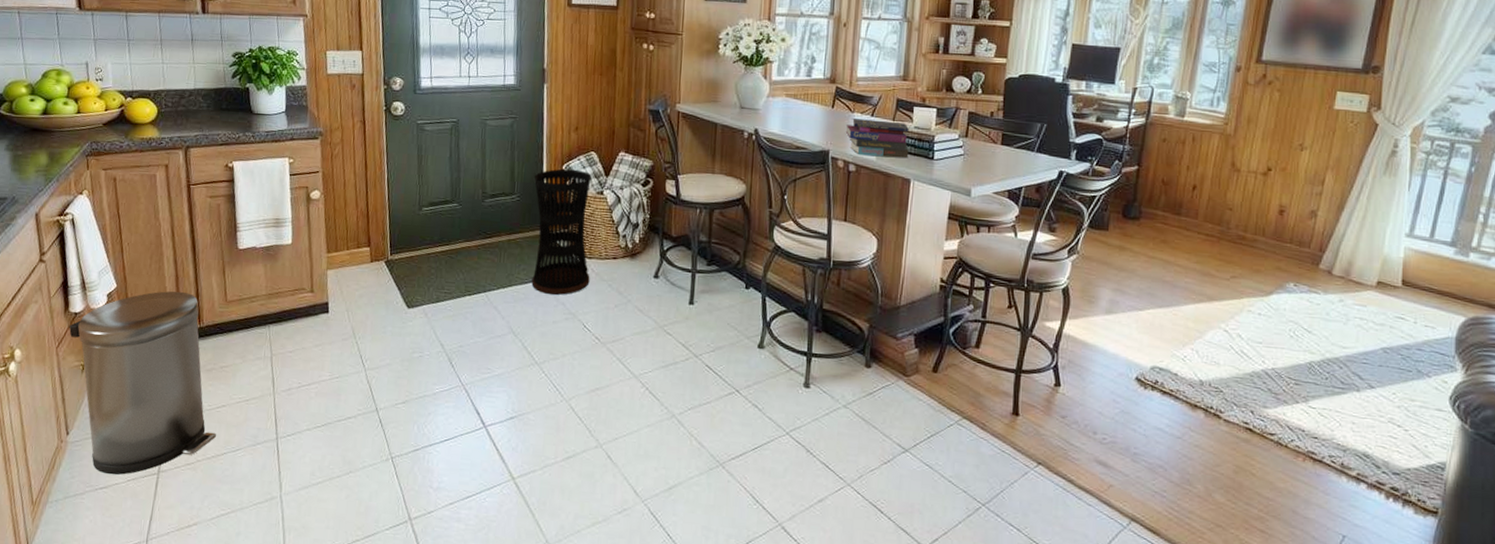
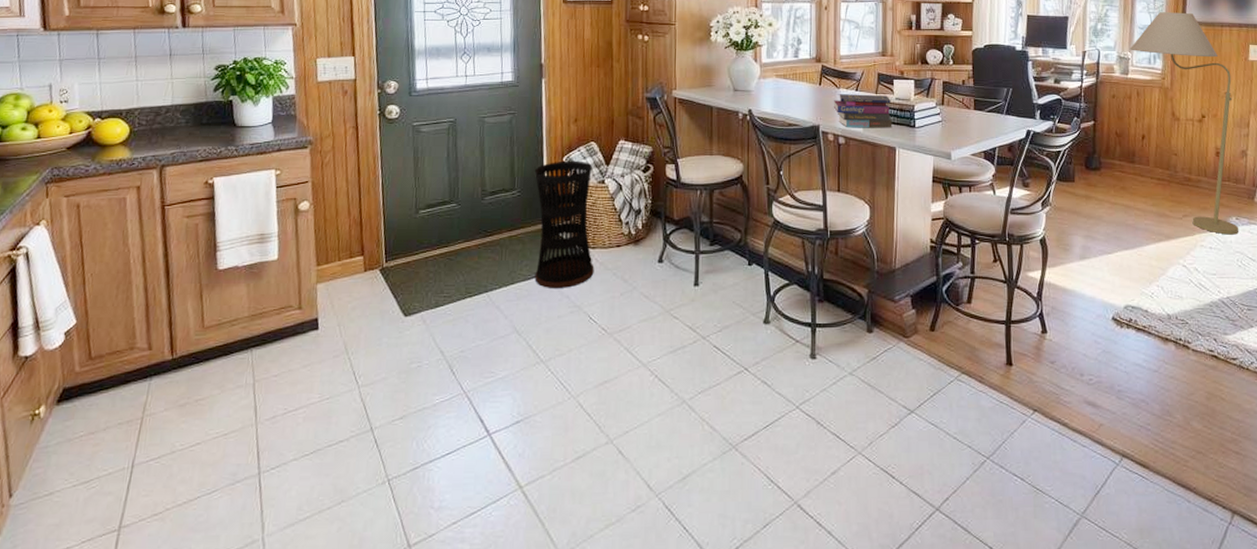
pedal bin: present [69,291,216,475] -> none [17,321,189,538]
floor lamp: none [1190,48,1309,303] -> present [1130,12,1239,235]

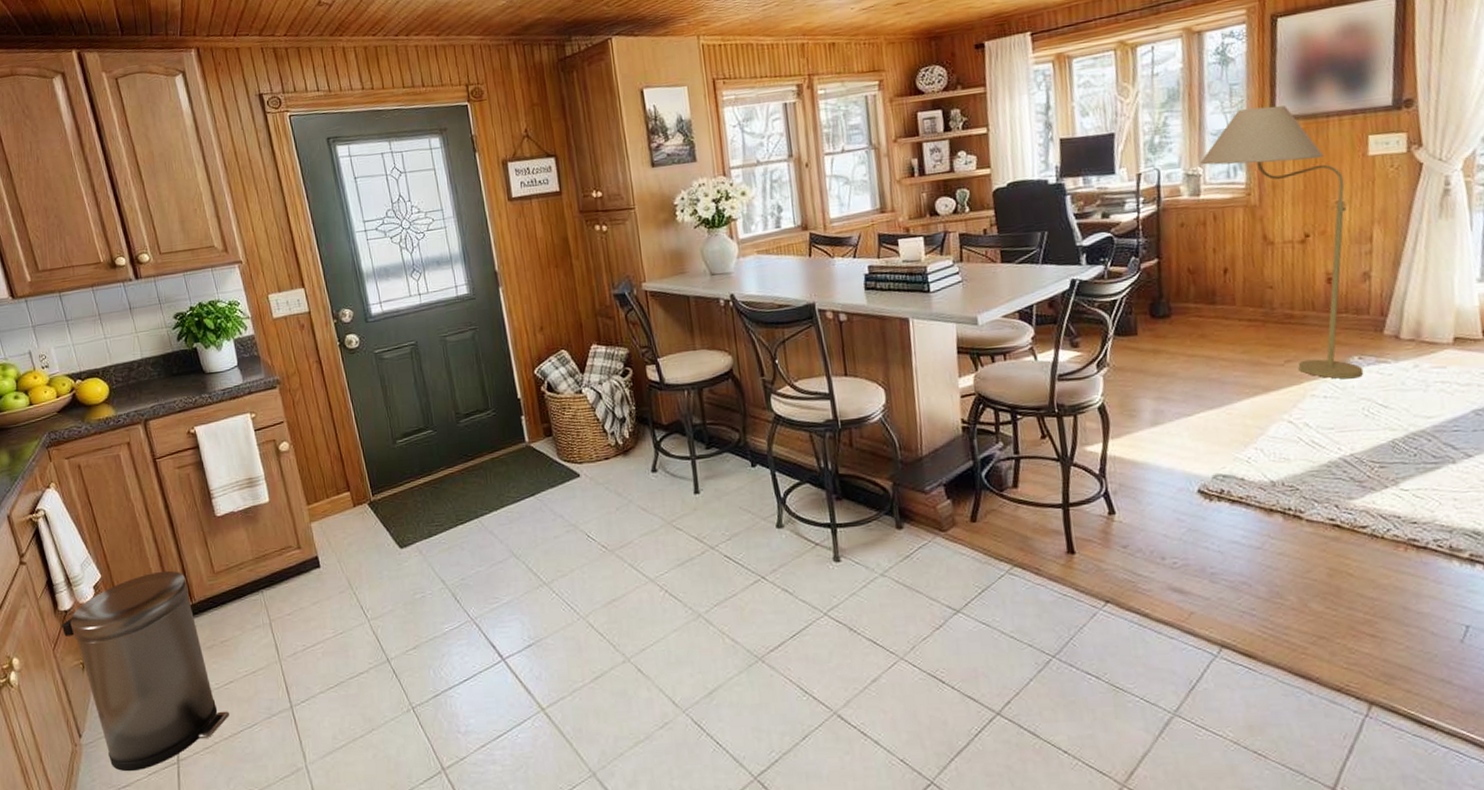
pedal bin: none [17,321,189,538] -> present [61,570,229,772]
umbrella stand: present [534,160,594,288] -> none [506,371,585,509]
books: present [833,94,892,128] -> none [828,259,902,303]

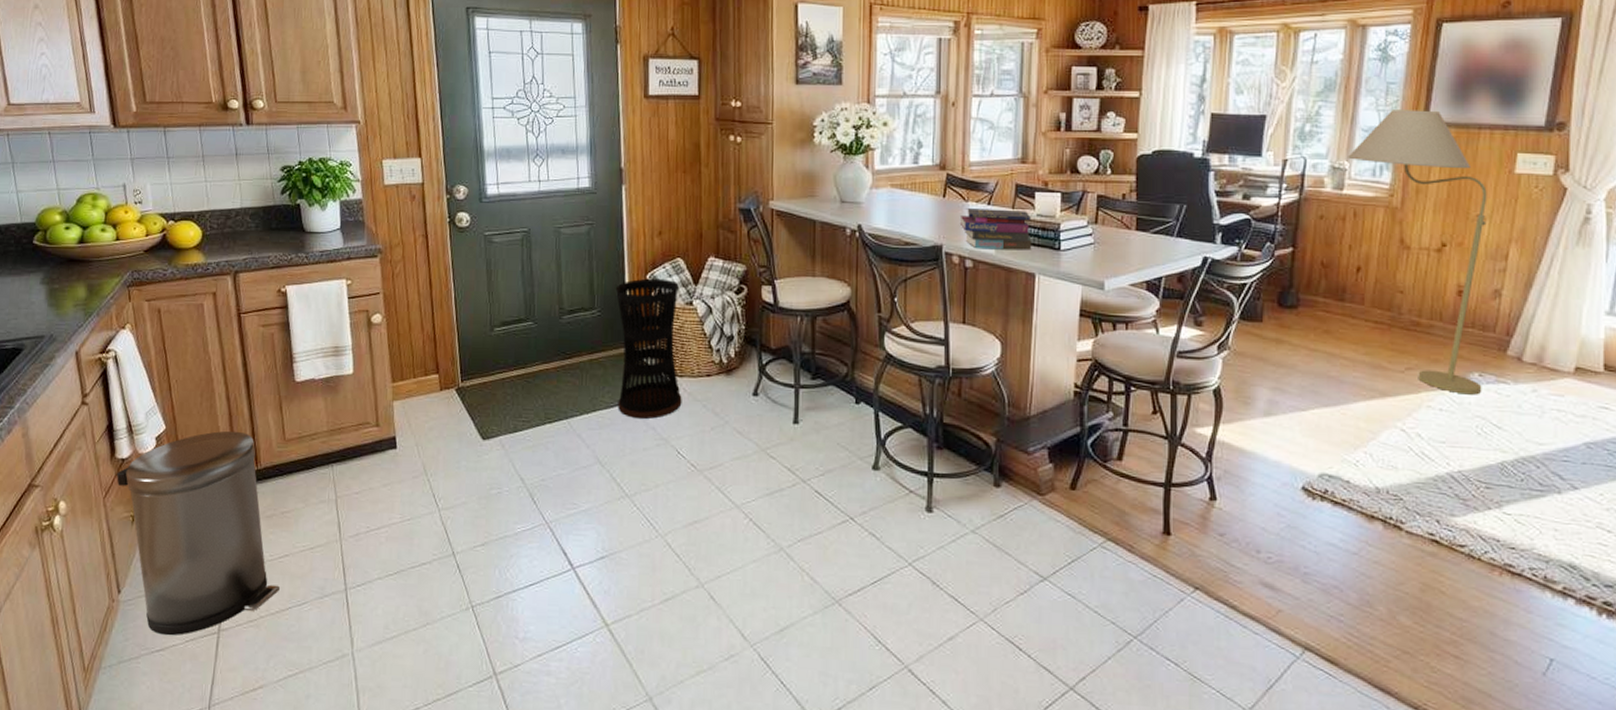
umbrella stand: none [506,371,585,509] -> present [615,278,682,419]
books: none [828,259,902,303] -> present [959,208,1032,251]

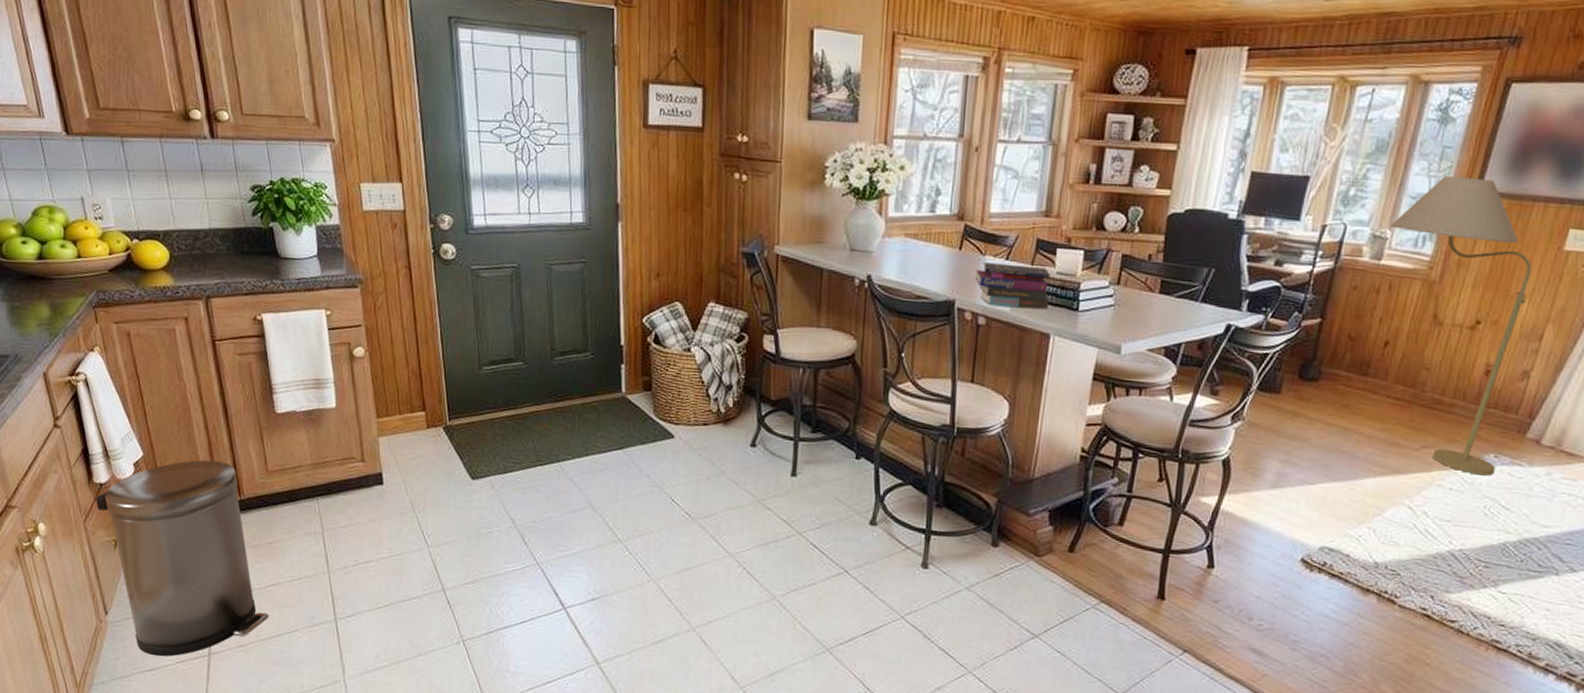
umbrella stand: present [615,278,682,419] -> none [609,321,678,465]

